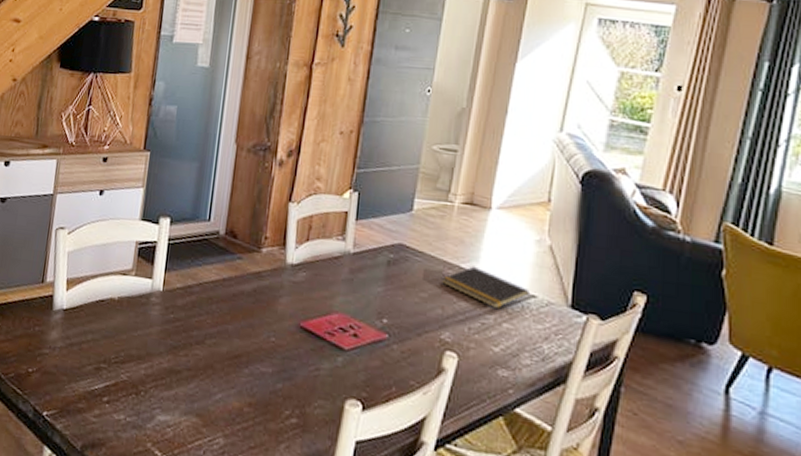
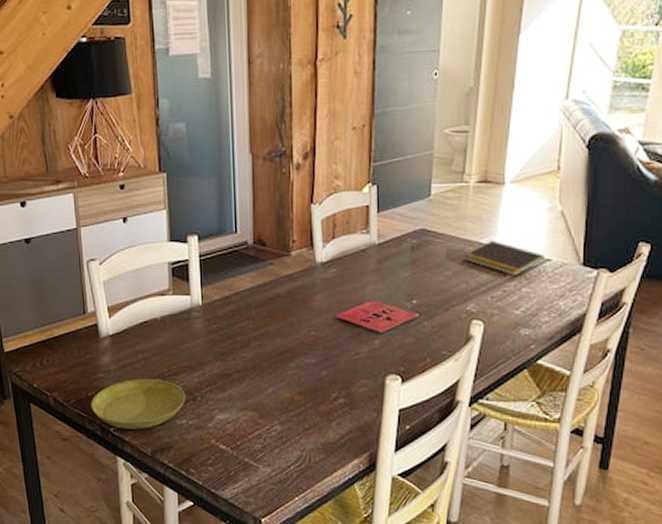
saucer: none [28,361,129,419] -> present [90,379,186,429]

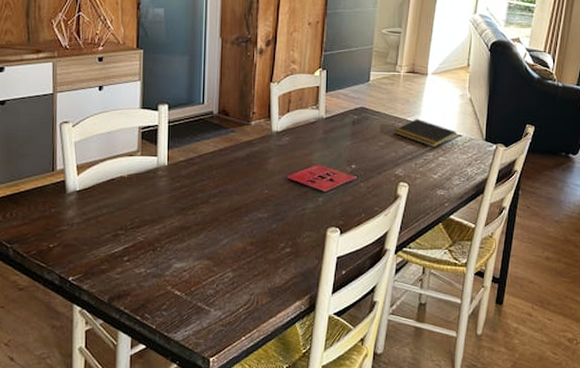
saucer: present [90,379,186,429] -> none [51,232,146,278]

